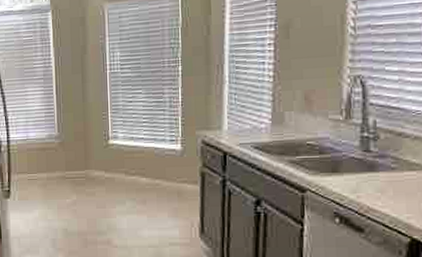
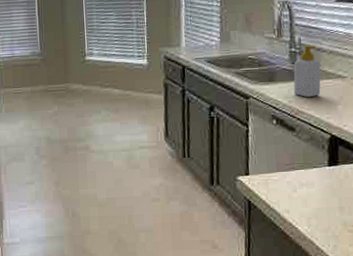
soap bottle: none [363,129,402,193] -> present [293,45,321,98]

